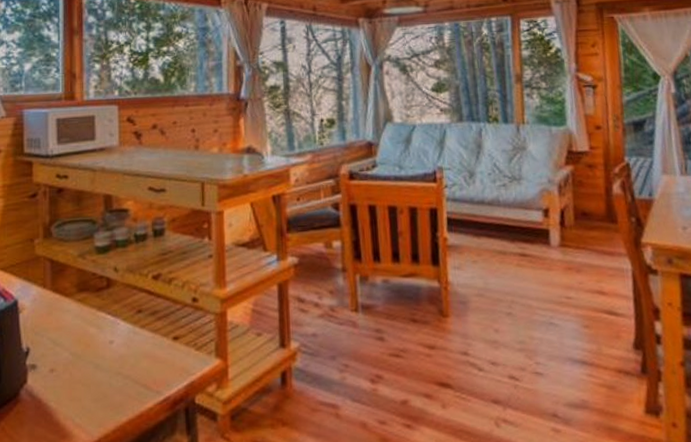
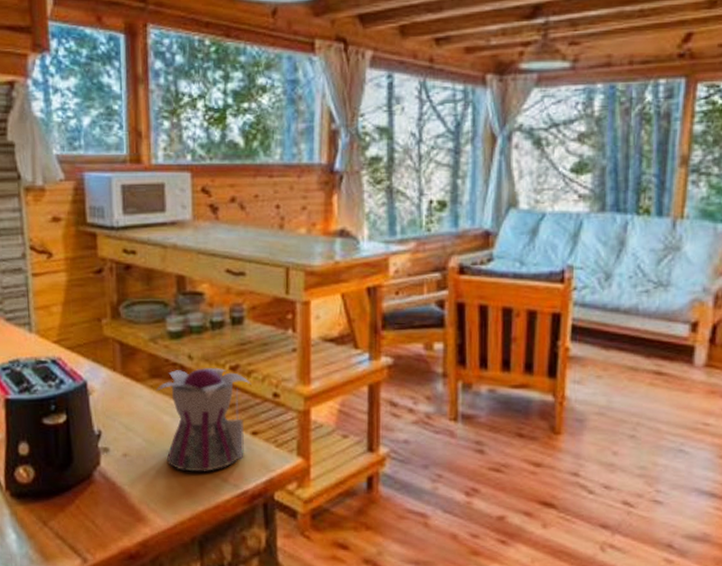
teapot: none [83,277,172,382] -> present [155,367,251,472]

